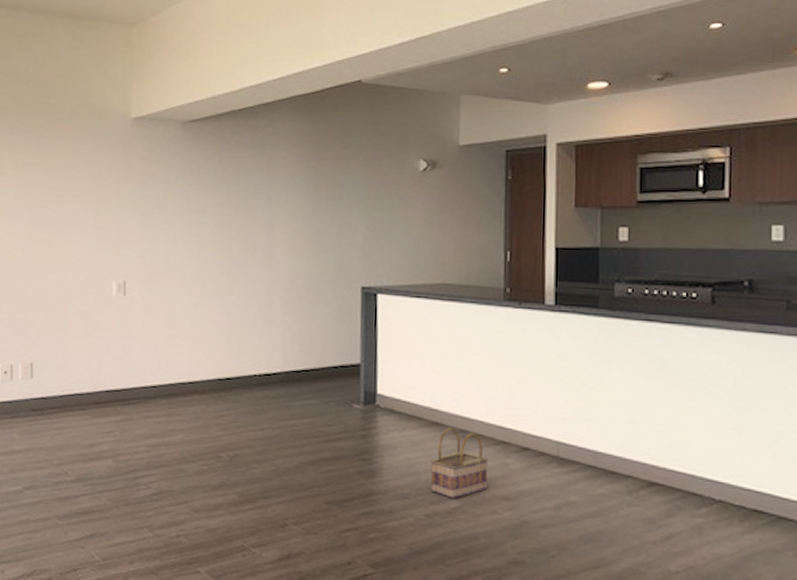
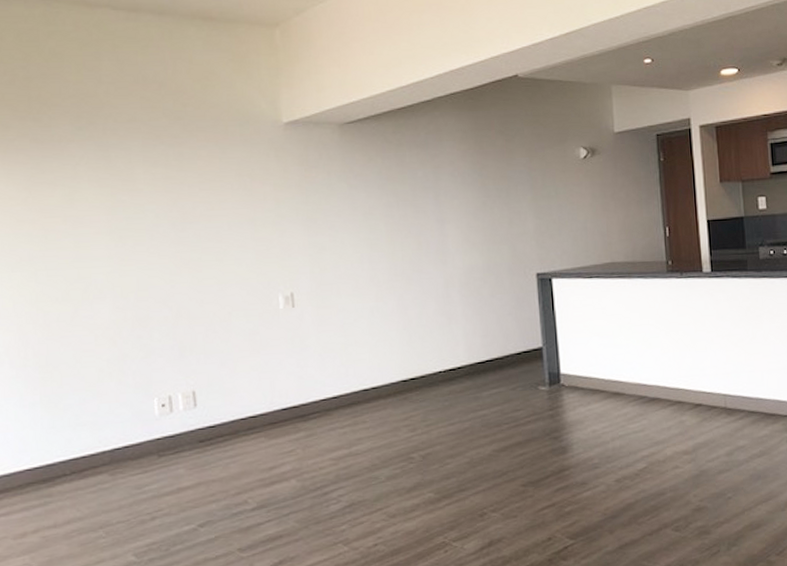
basket: present [430,427,488,499] -> none [616,395,668,461]

